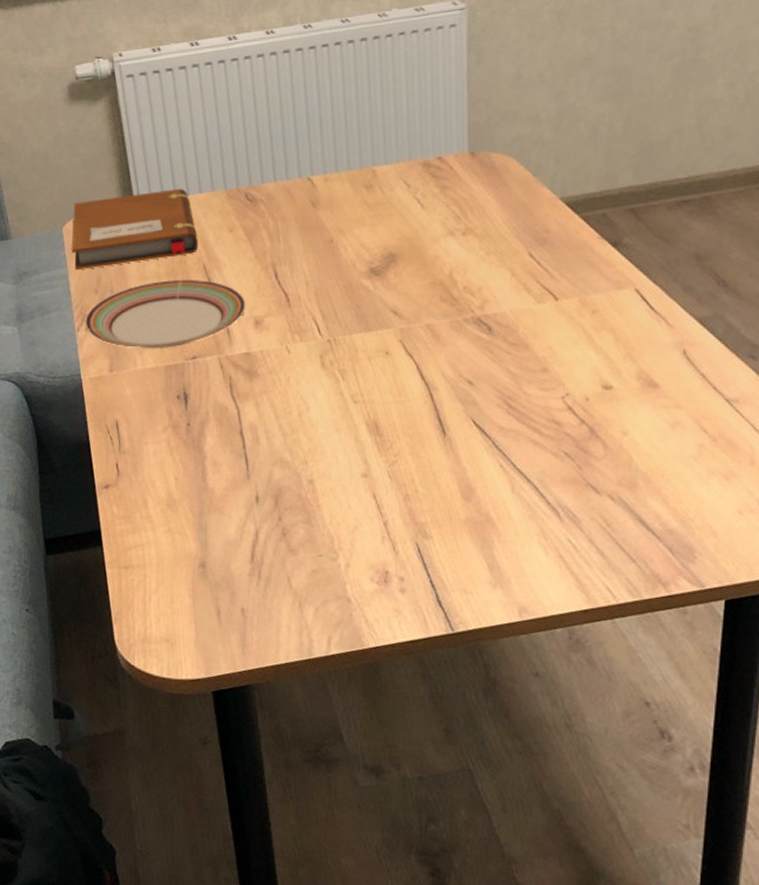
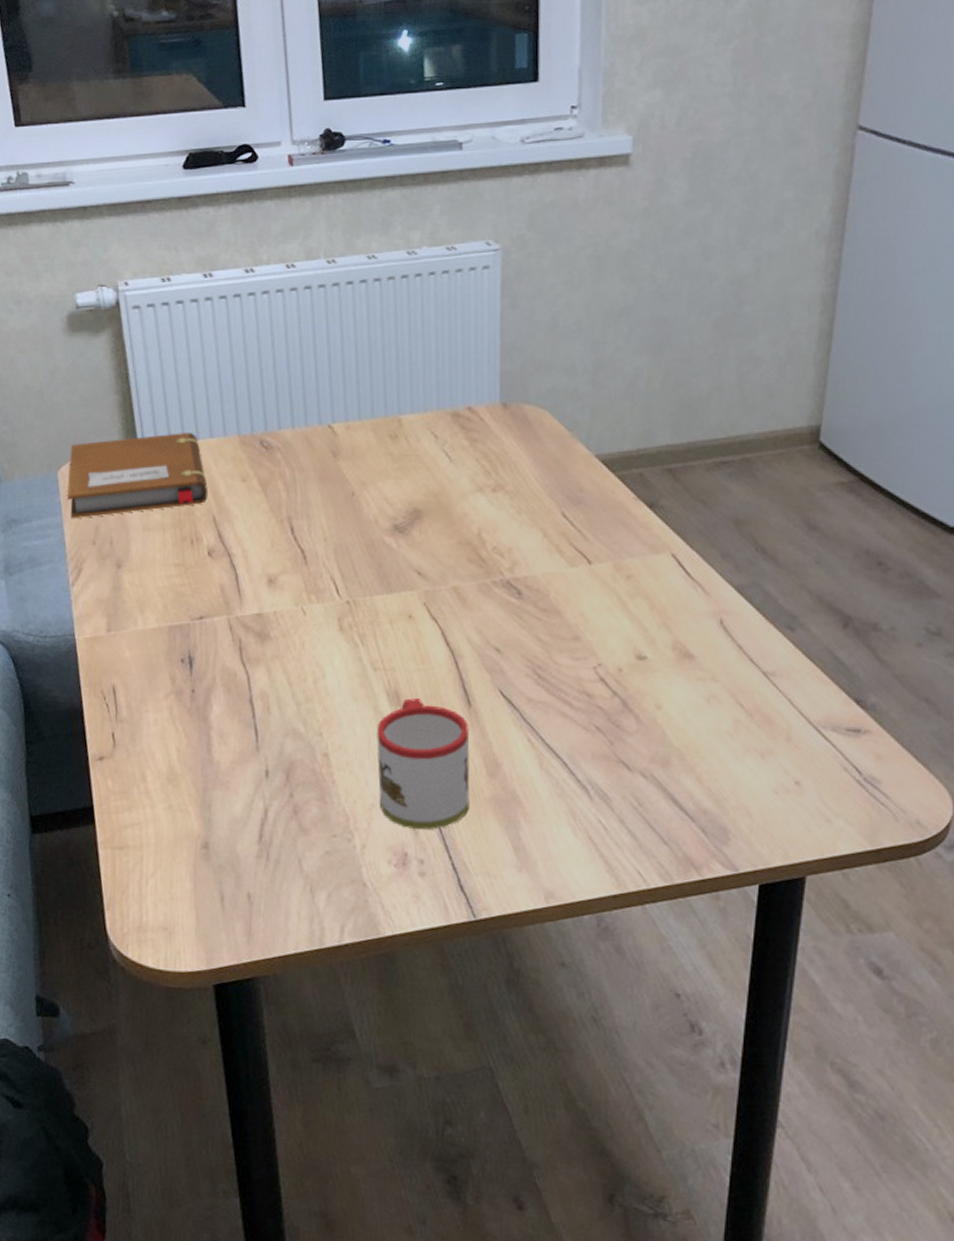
plate: present [85,280,246,349] -> none [80,532,259,608]
mug: none [358,428,446,550] -> present [377,698,470,830]

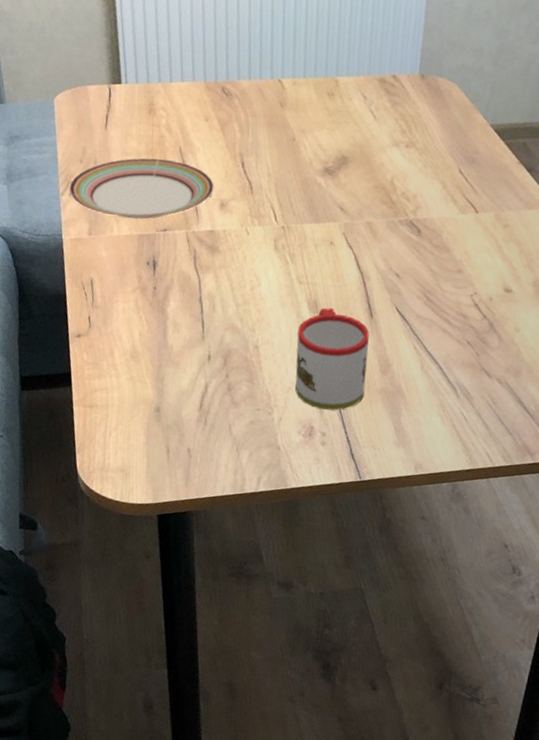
notebook: present [67,432,209,519] -> none [61,75,177,140]
plate: none [80,532,259,608] -> present [69,158,214,219]

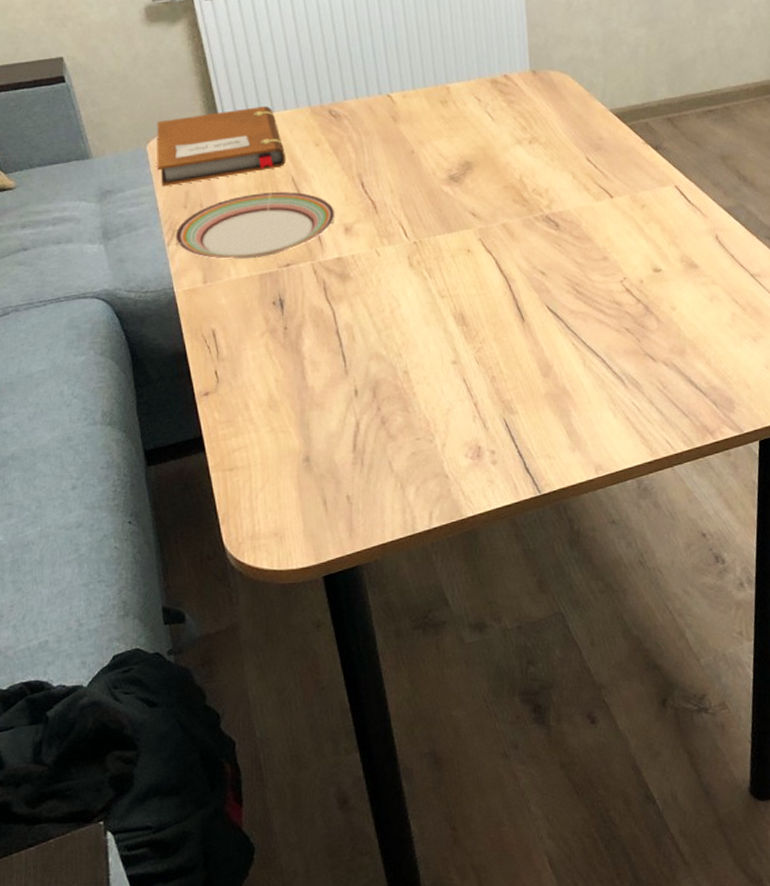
notebook: none [61,75,177,140] -> present [157,105,286,187]
mug: present [295,308,370,411] -> none [448,318,529,427]

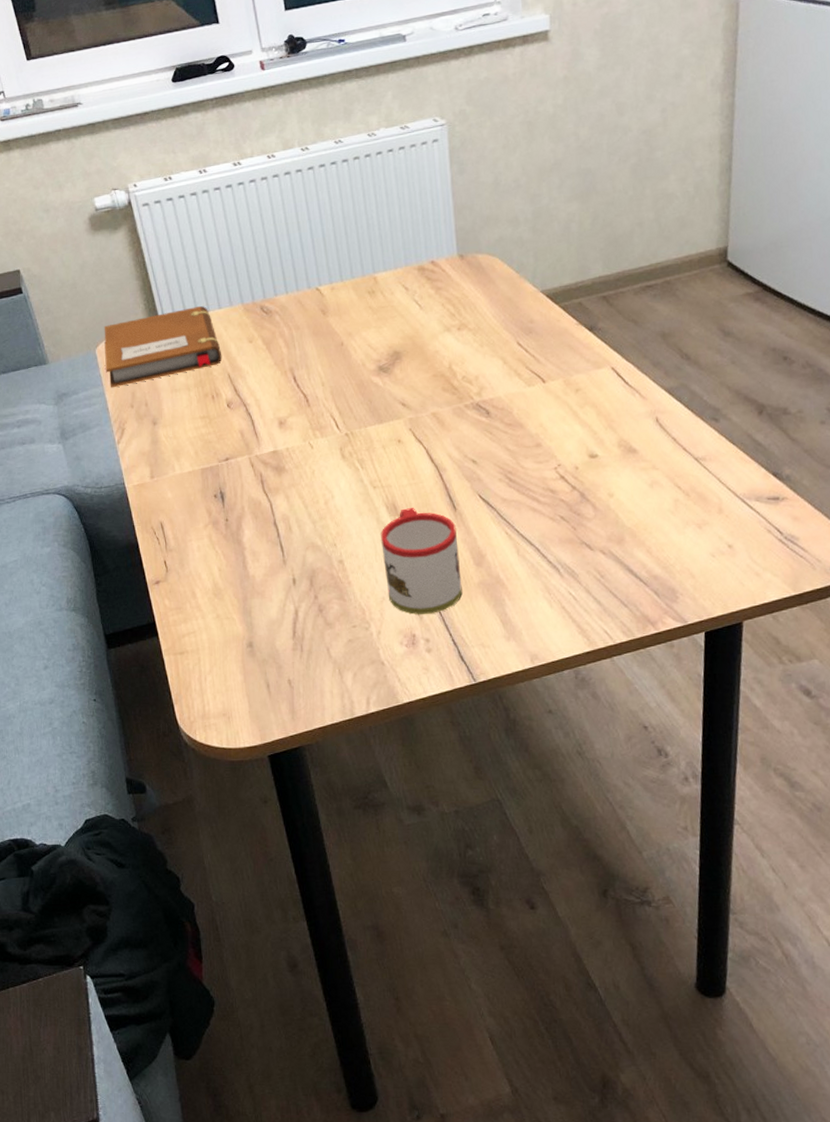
plate: present [175,192,335,259] -> none [124,388,270,455]
mug: none [448,318,529,427] -> present [381,508,463,615]

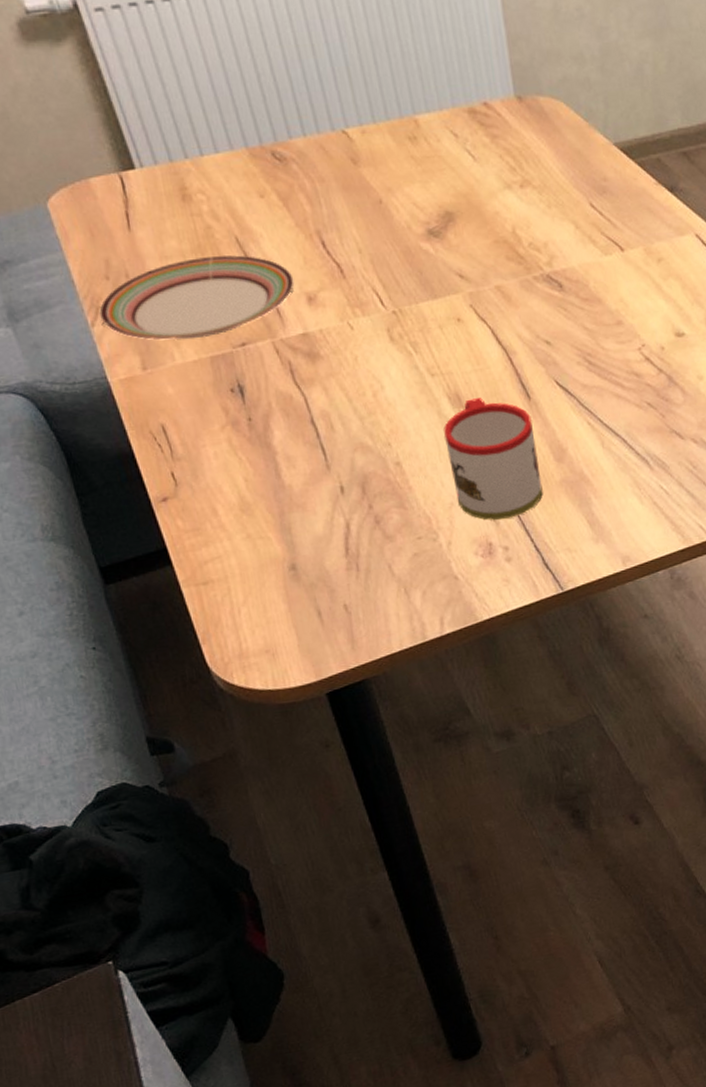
notebook: present [104,305,223,388] -> none [55,148,226,254]
plate: none [124,388,270,455] -> present [99,255,295,340]

